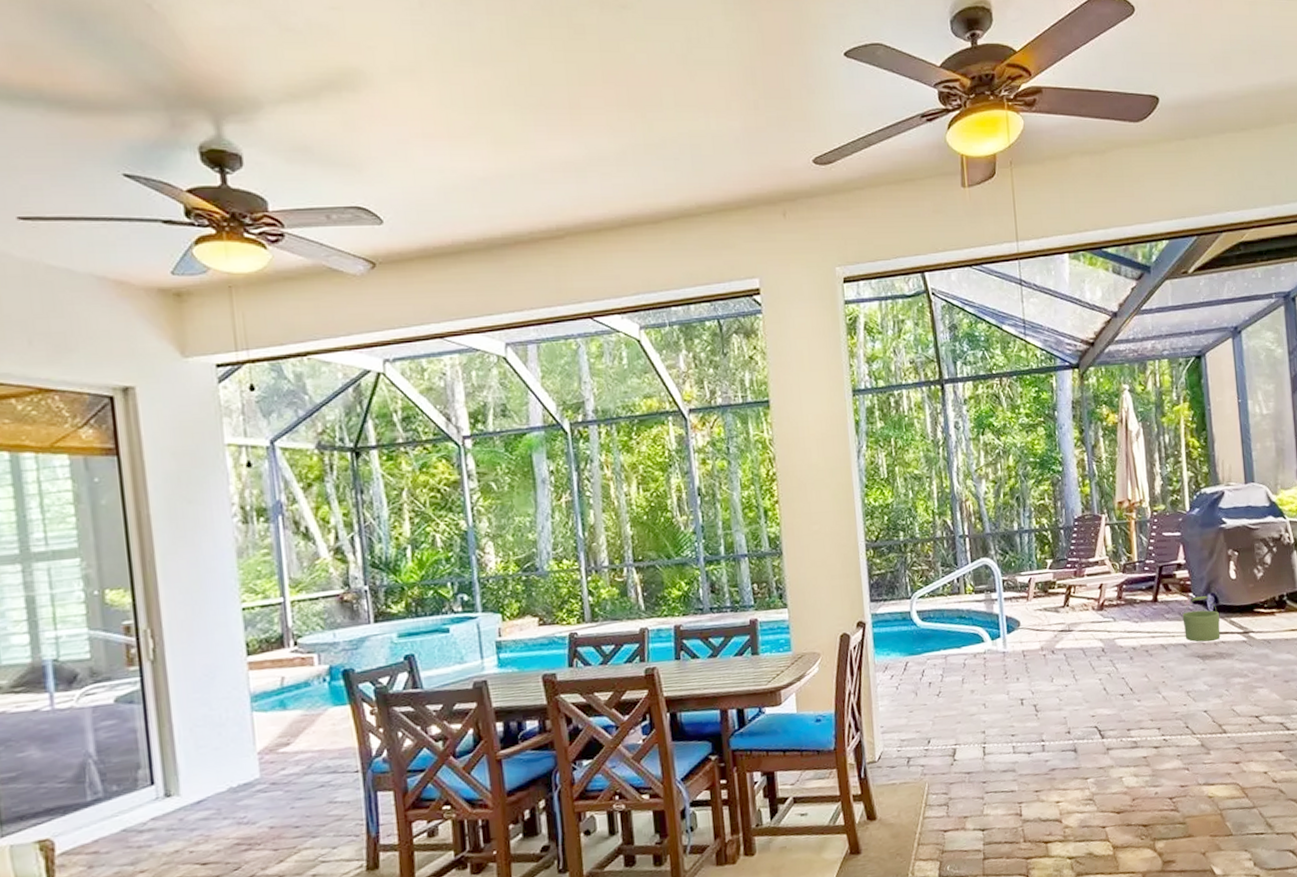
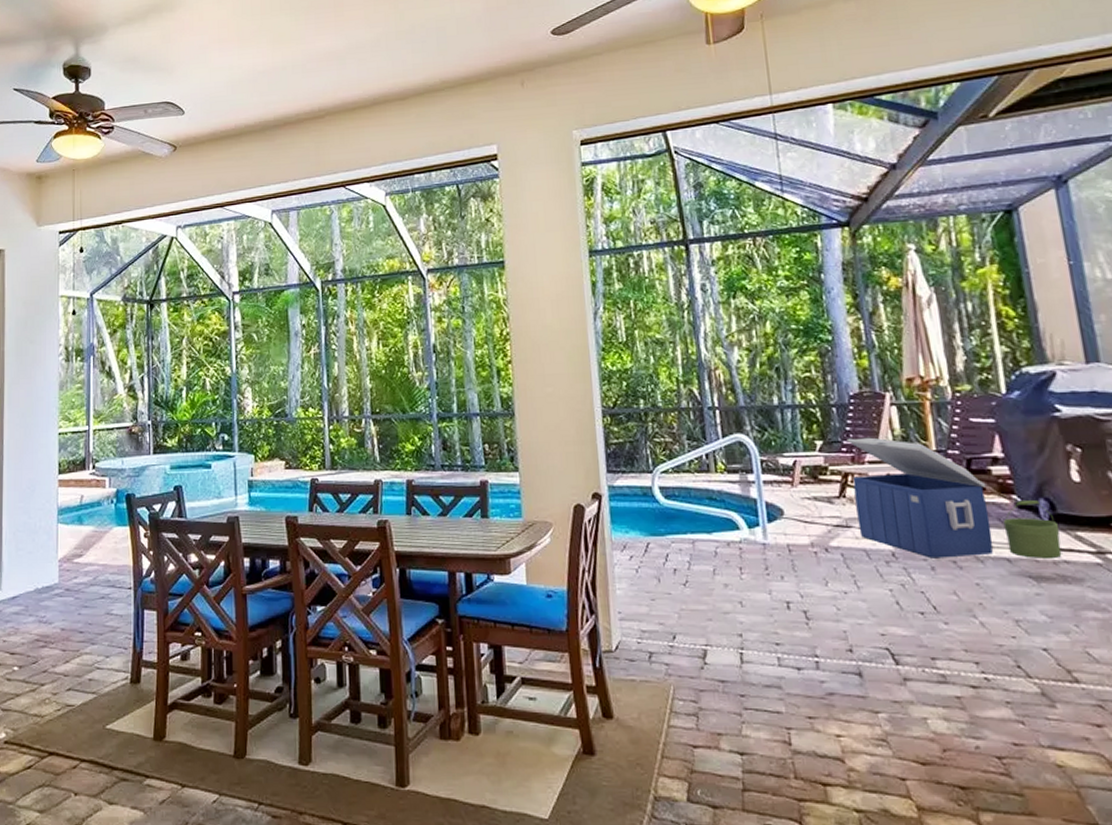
cooler: none [1071,553,1174,650] -> present [846,437,993,559]

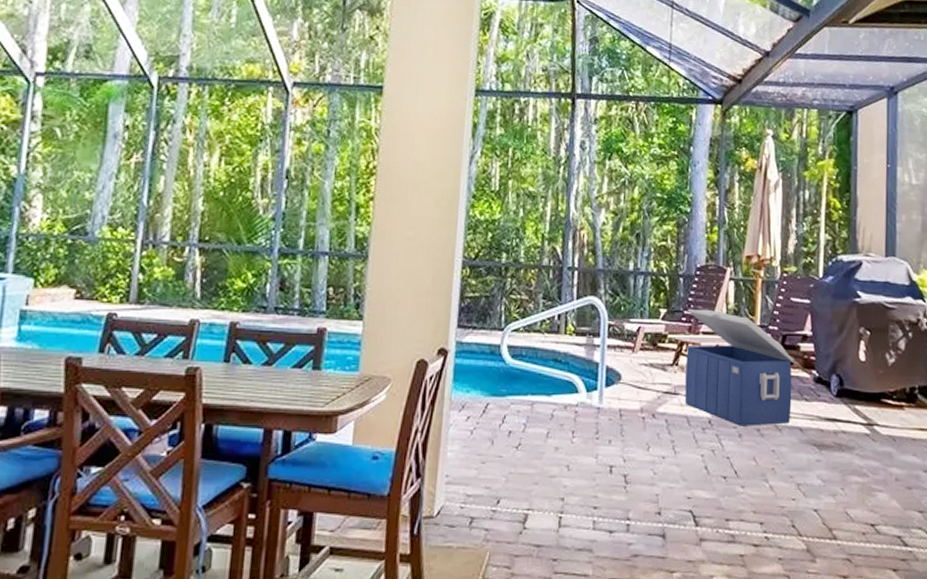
bucket: present [1003,500,1062,558] -> none [802,376,844,428]

